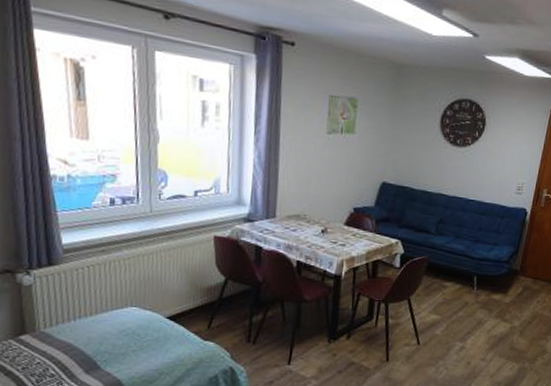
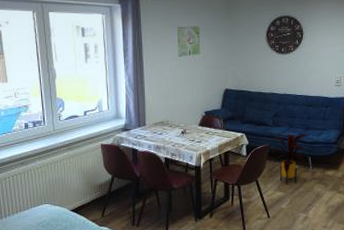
house plant: none [428,246,477,306] -> present [269,134,310,184]

